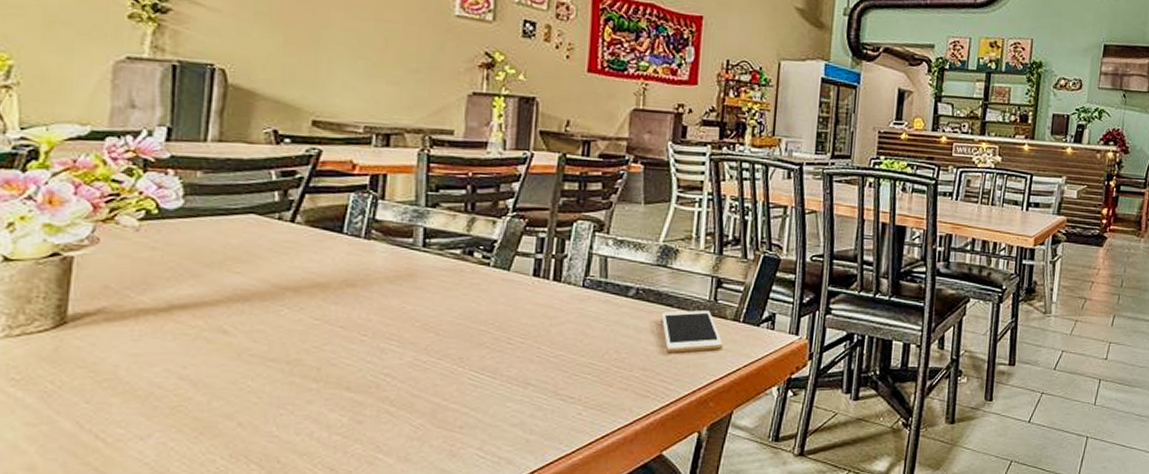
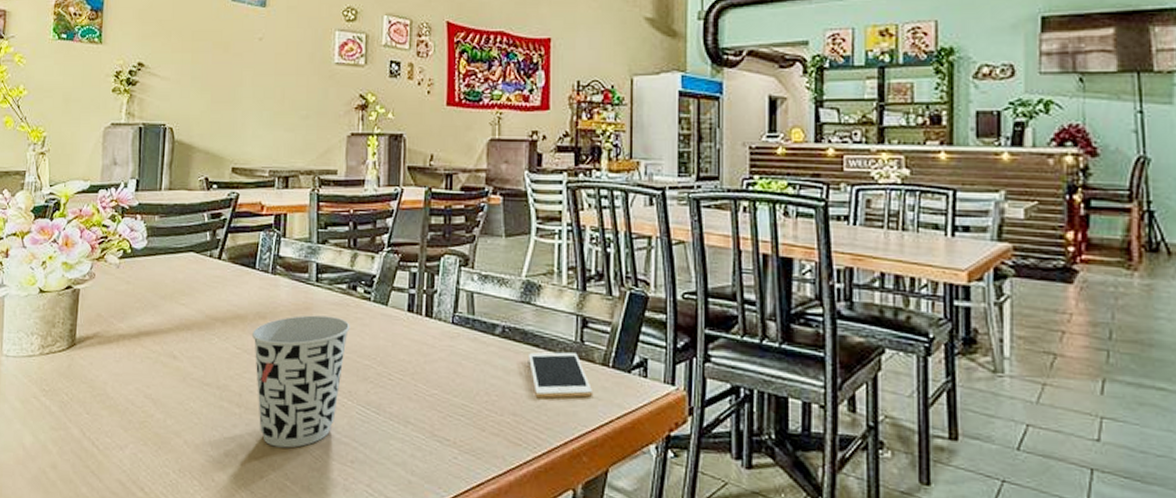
cup: none [337,282,464,420] -> present [252,315,350,448]

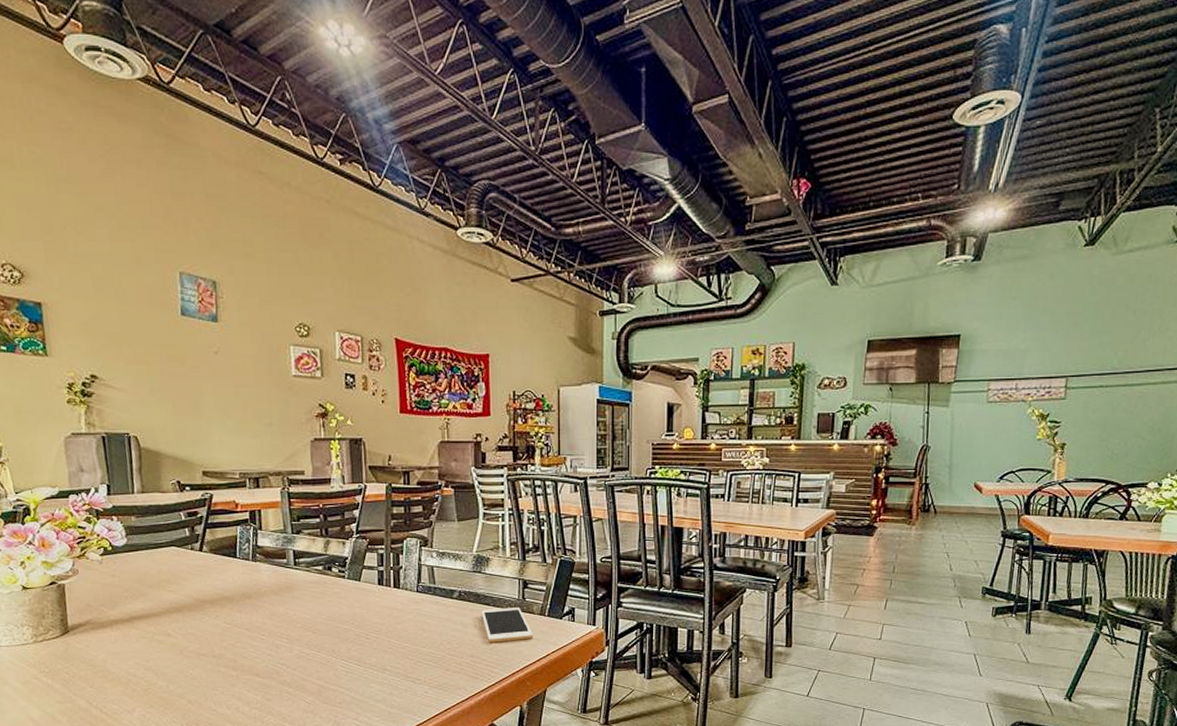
cup: present [252,315,350,448] -> none [240,593,329,698]

